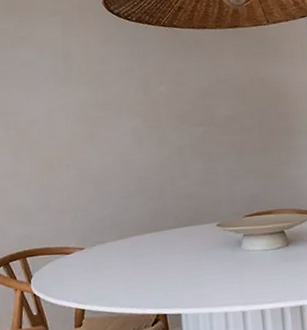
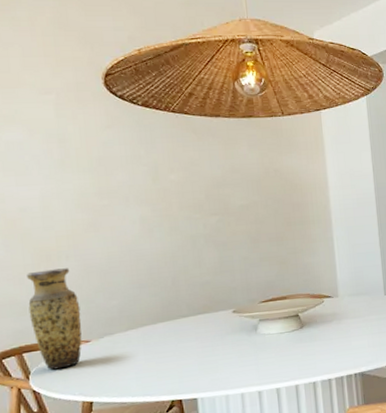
vase: none [33,177,77,275] -> present [27,268,82,370]

